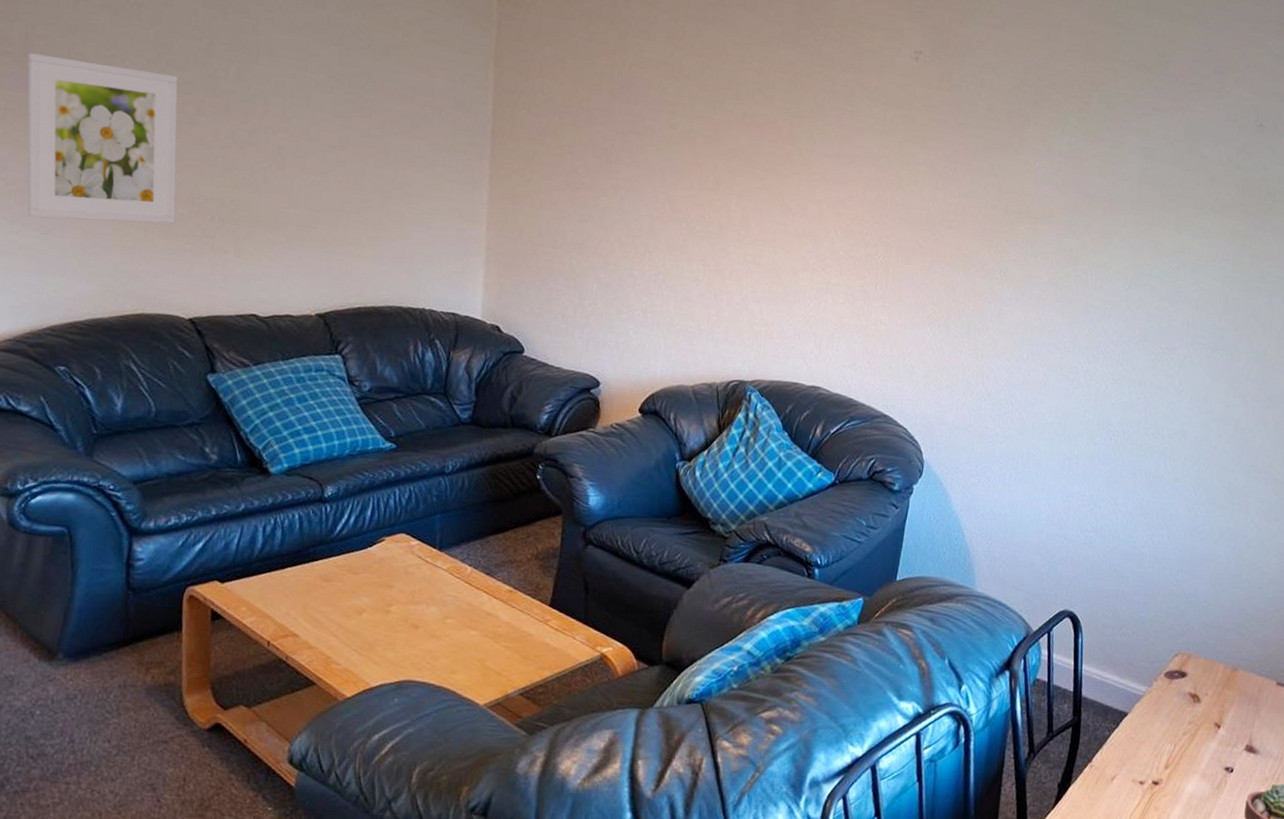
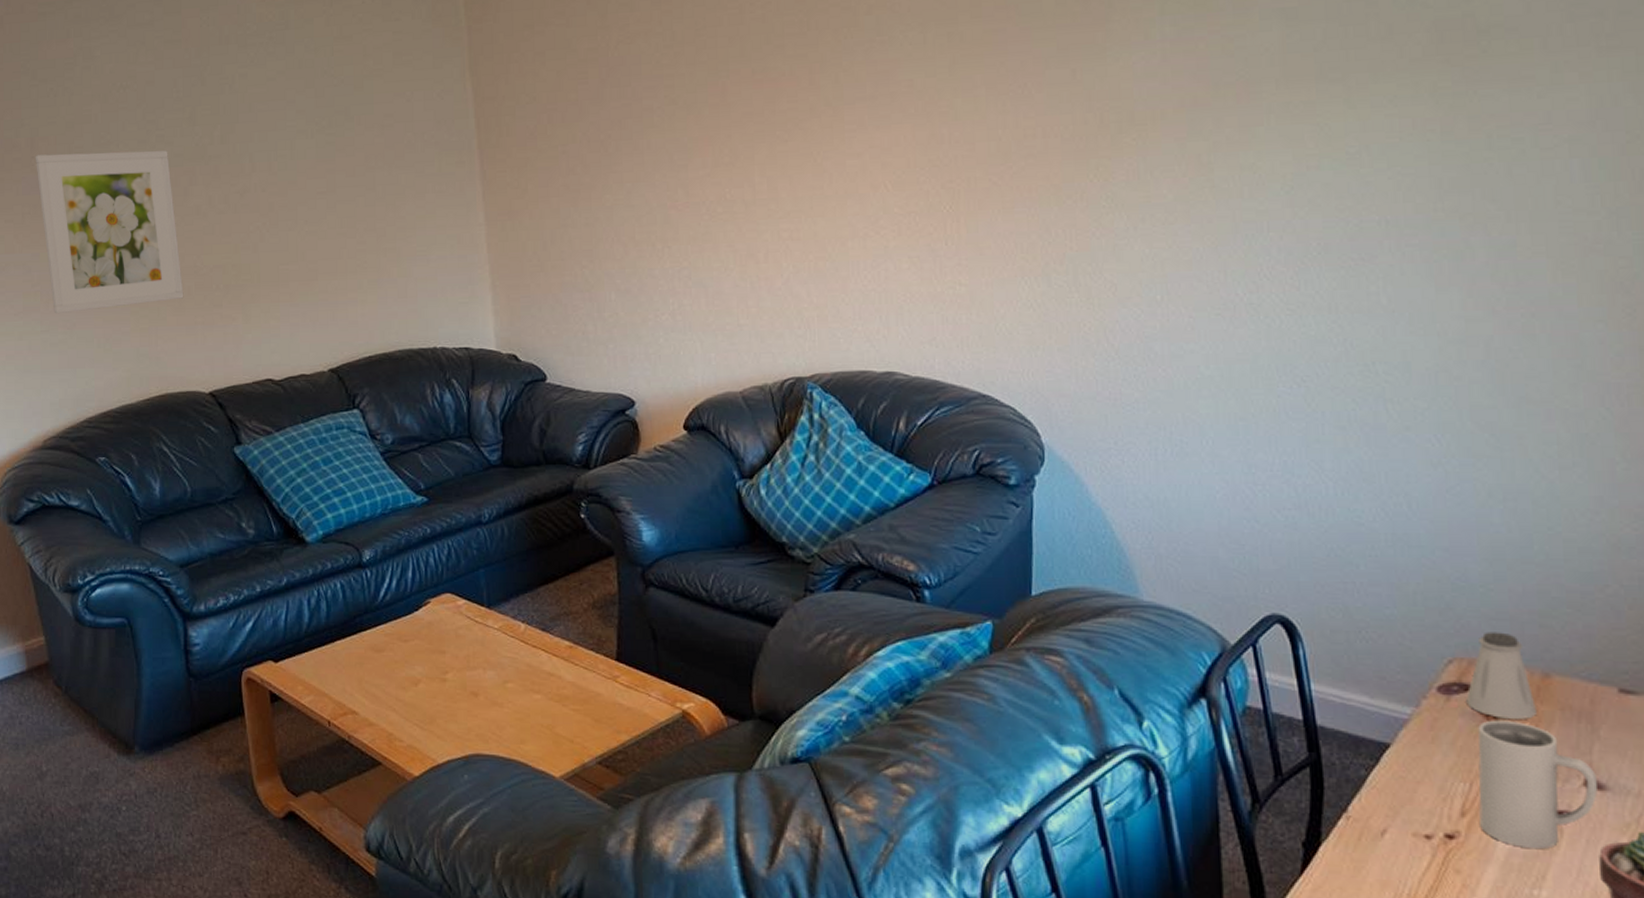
mug: none [1176,699,1254,795] -> present [1478,720,1598,850]
saltshaker: none [1182,635,1225,700] -> present [1466,632,1538,719]

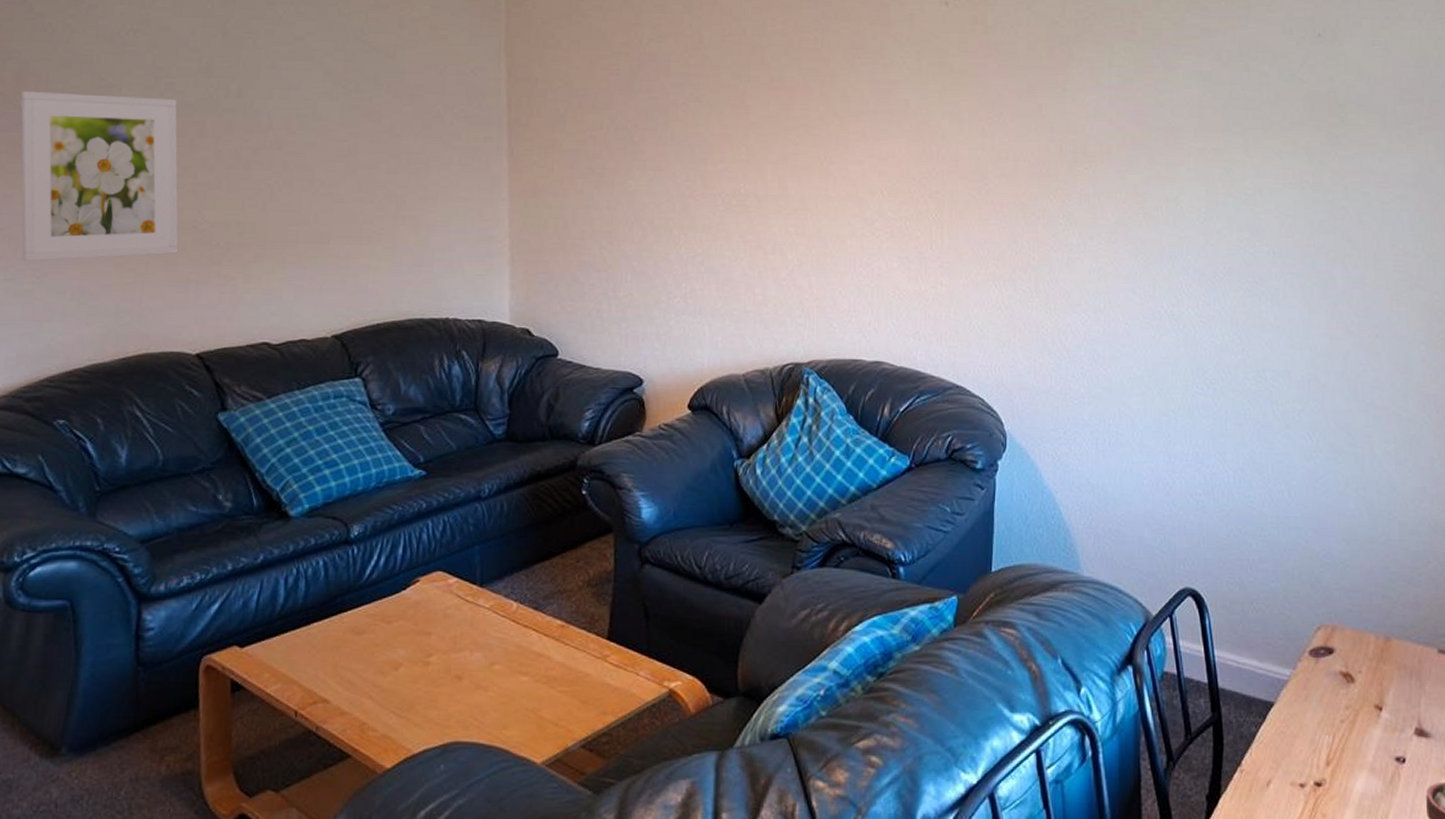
saltshaker: present [1466,632,1538,719] -> none [1330,602,1382,678]
mug: present [1478,720,1598,850] -> none [1339,679,1425,792]

